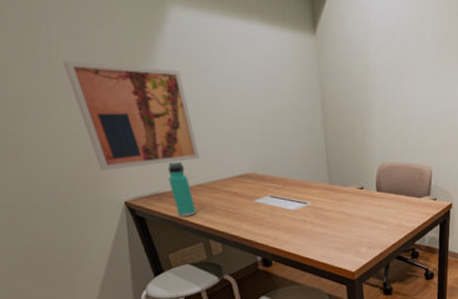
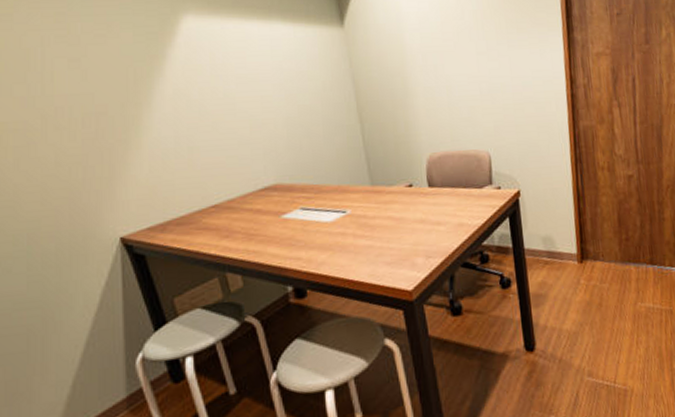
wall art: present [63,60,200,171] -> none [57,79,215,204]
thermos bottle: present [168,161,197,217] -> none [175,181,211,248]

